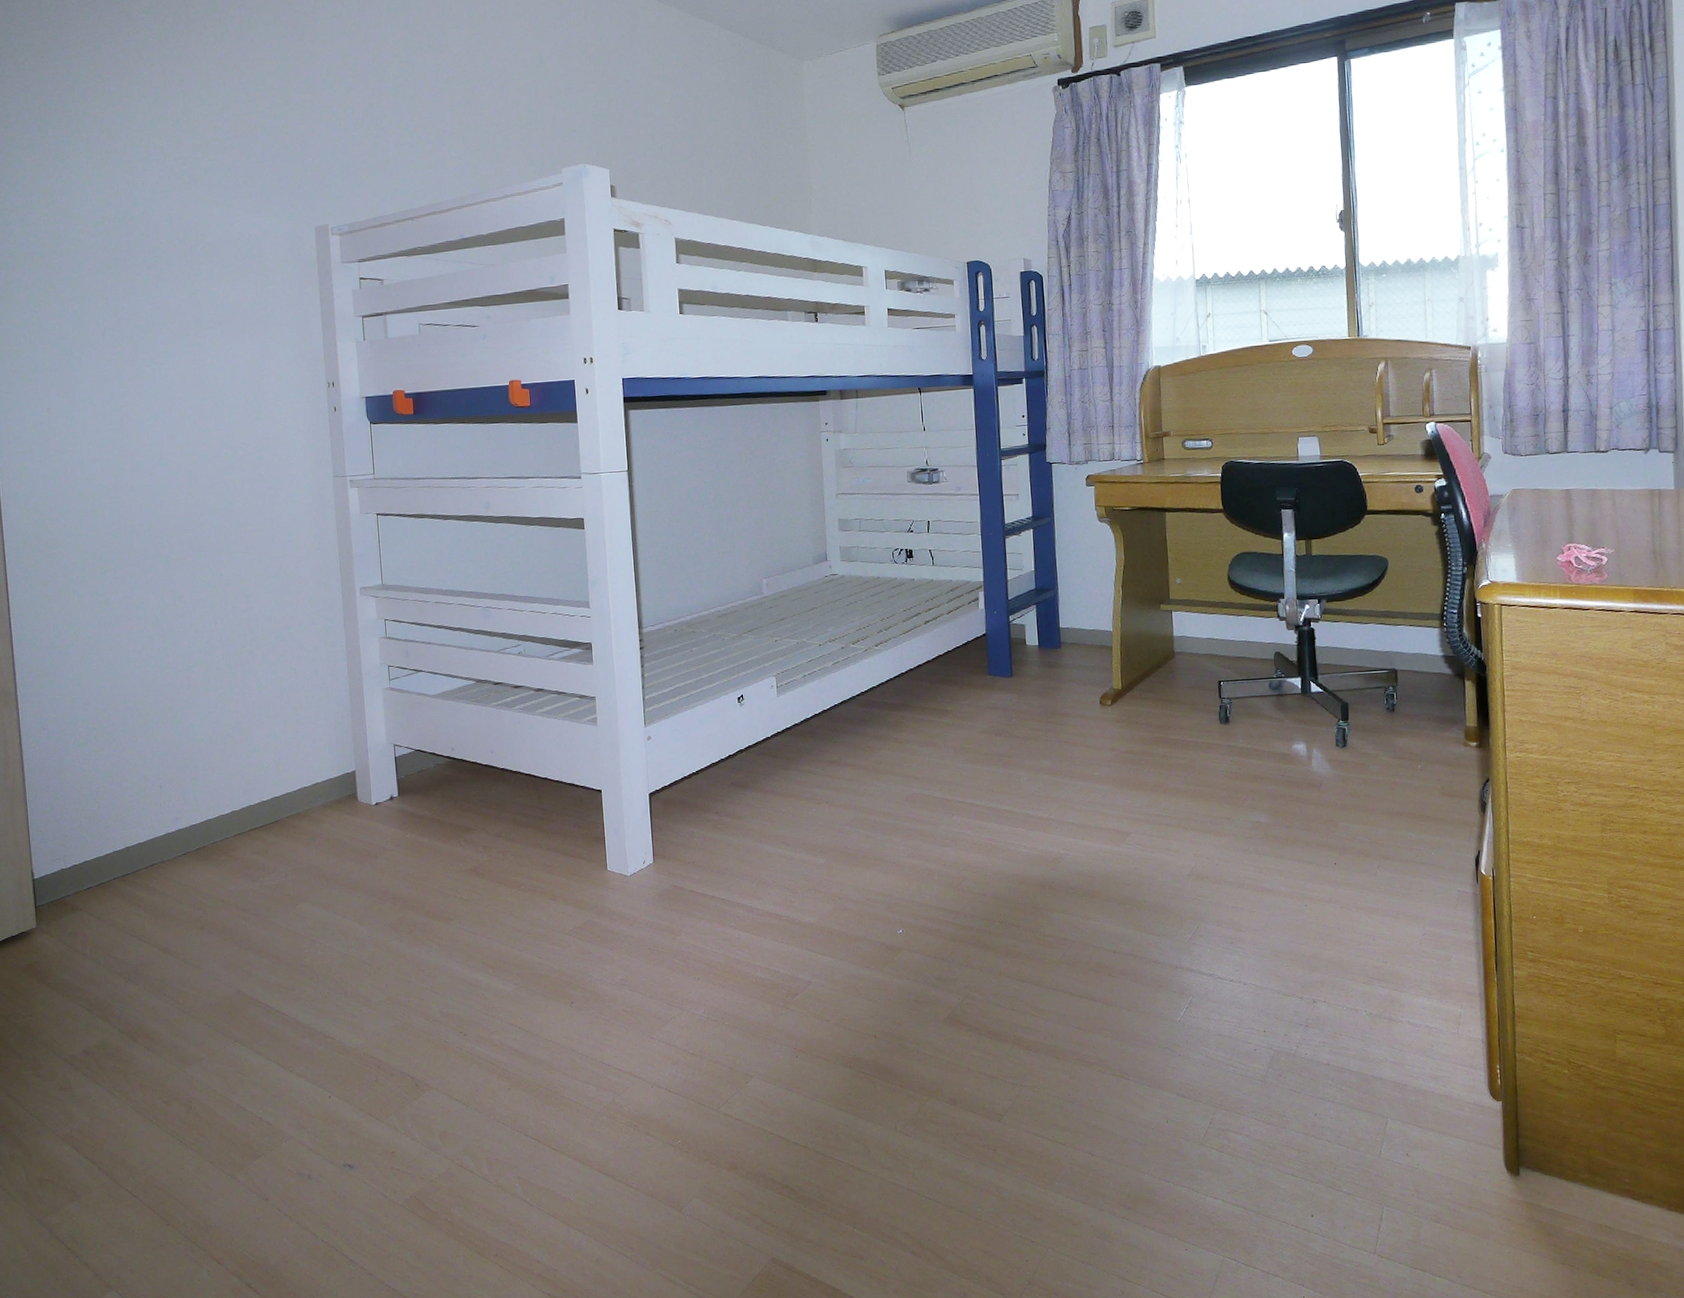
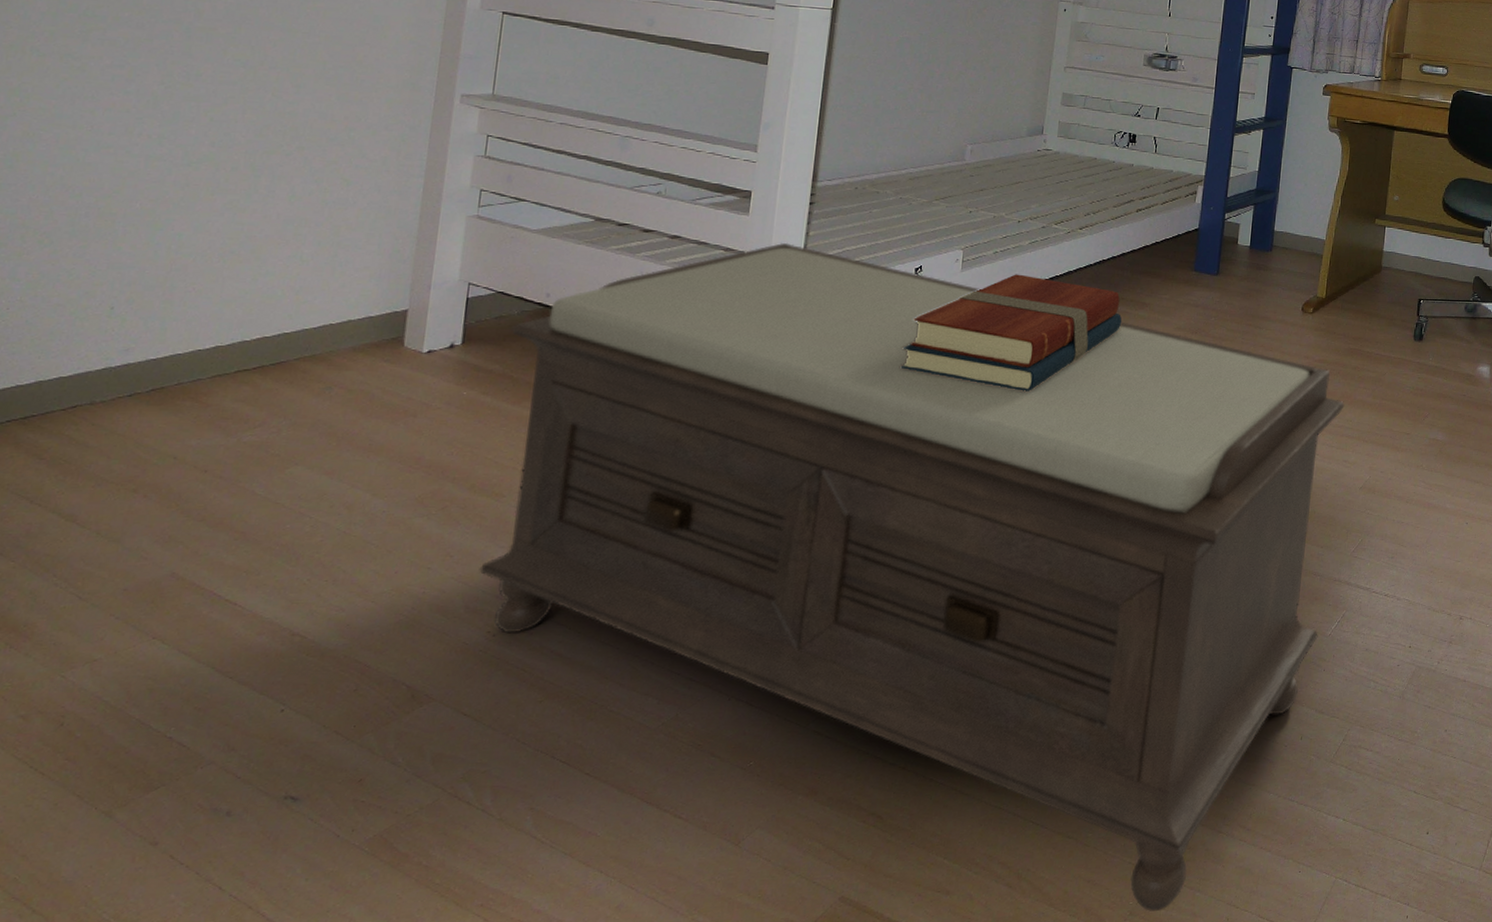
bench: none [432,685,1168,1282] -> present [479,242,1345,912]
books: none [739,694,929,803] -> present [900,274,1122,391]

